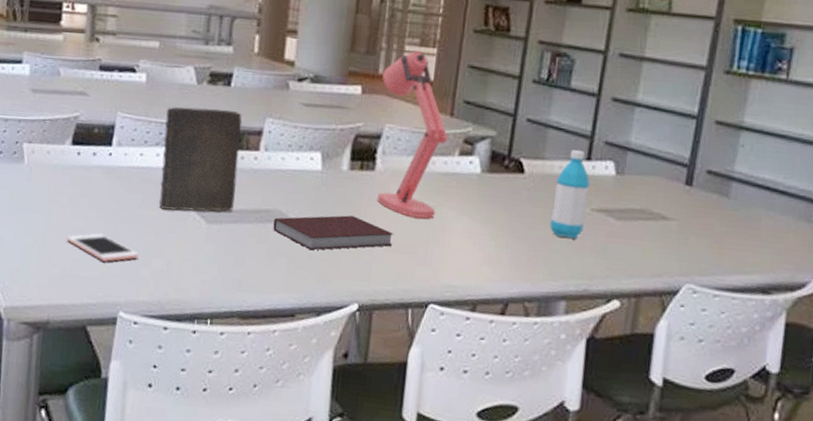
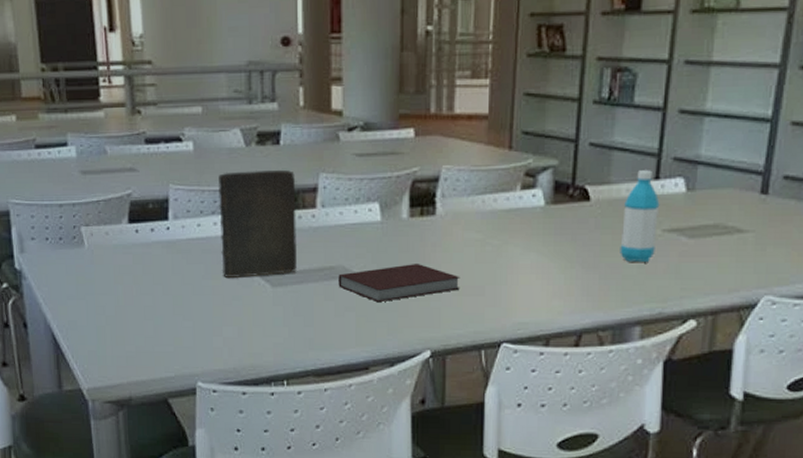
cell phone: present [66,233,139,262] -> none [136,308,209,335]
desk lamp: present [377,51,448,219] -> none [435,84,508,258]

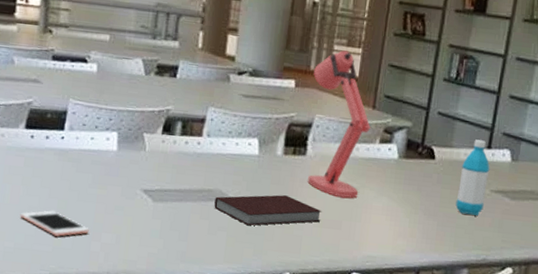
cell phone: none [136,308,209,335] -> present [20,210,89,237]
book: present [218,169,298,277] -> none [108,94,187,191]
desk lamp: none [435,84,508,258] -> present [307,50,371,198]

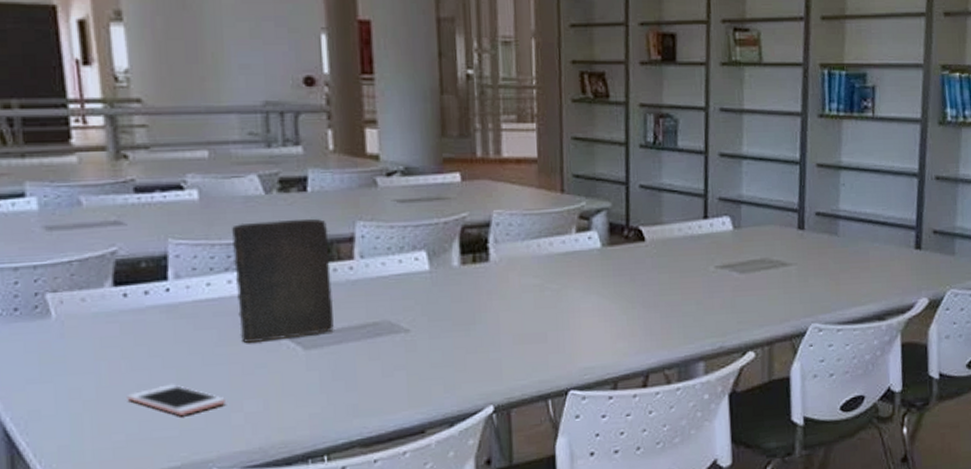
book: none [108,94,187,191] -> present [231,218,334,343]
notebook: present [214,194,322,226] -> none [384,313,521,358]
desk lamp: present [307,50,371,198] -> none [481,128,562,304]
water bottle: present [455,139,490,216] -> none [677,210,711,299]

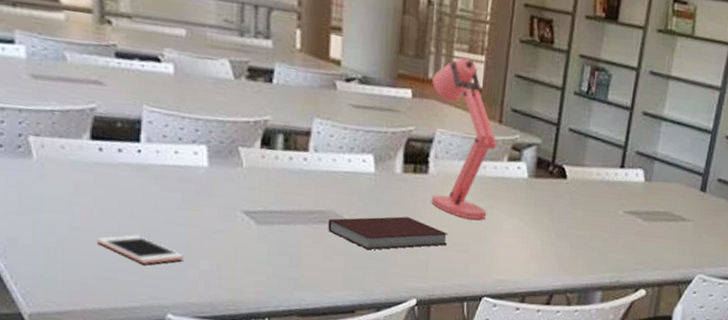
book: present [231,218,334,343] -> none [200,101,288,213]
notebook: none [384,313,521,358] -> present [328,216,448,250]
desk lamp: none [481,128,562,304] -> present [431,57,498,220]

